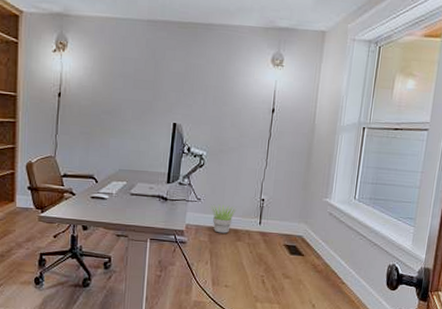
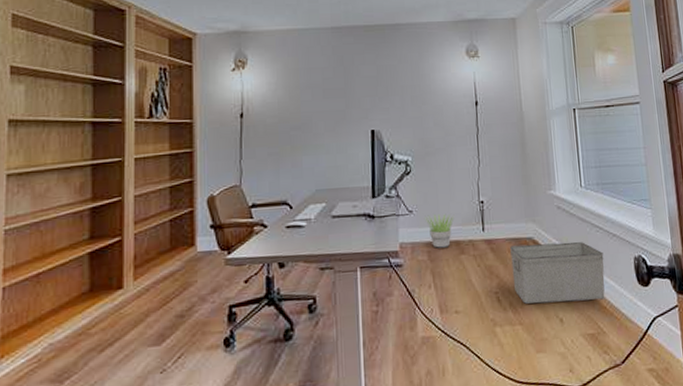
storage bin: none [277,240,362,295] -> present [510,241,605,304]

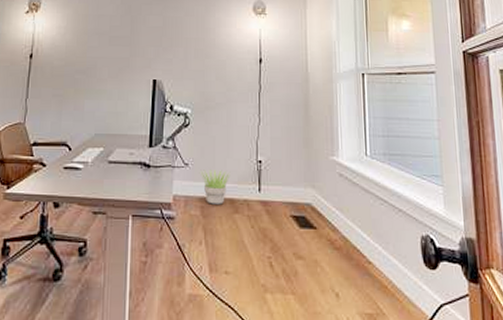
storage bin: present [510,241,605,304] -> none [287,210,388,278]

